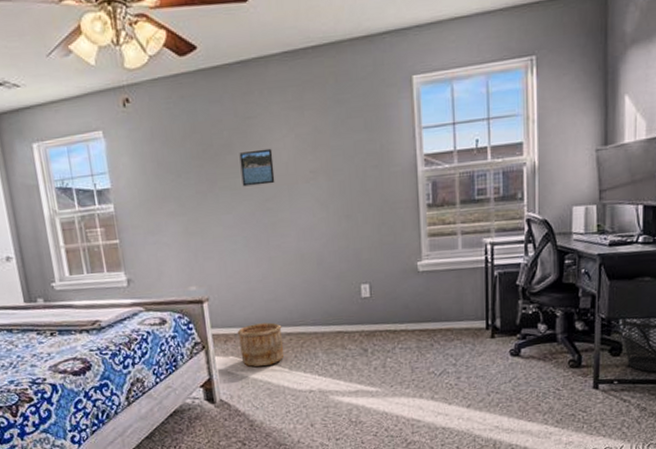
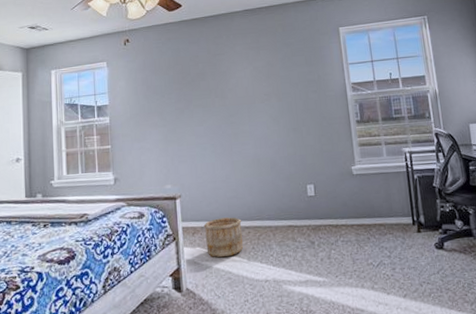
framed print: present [239,148,275,187] -> none [210,77,238,105]

